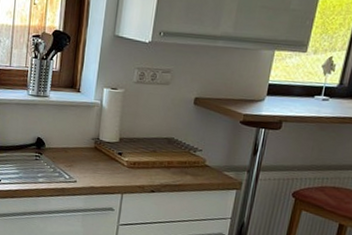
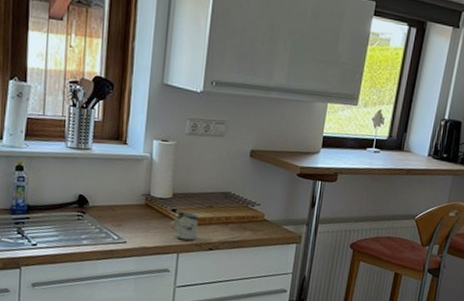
cup: none [116,154,143,183] -> present [170,211,199,241]

